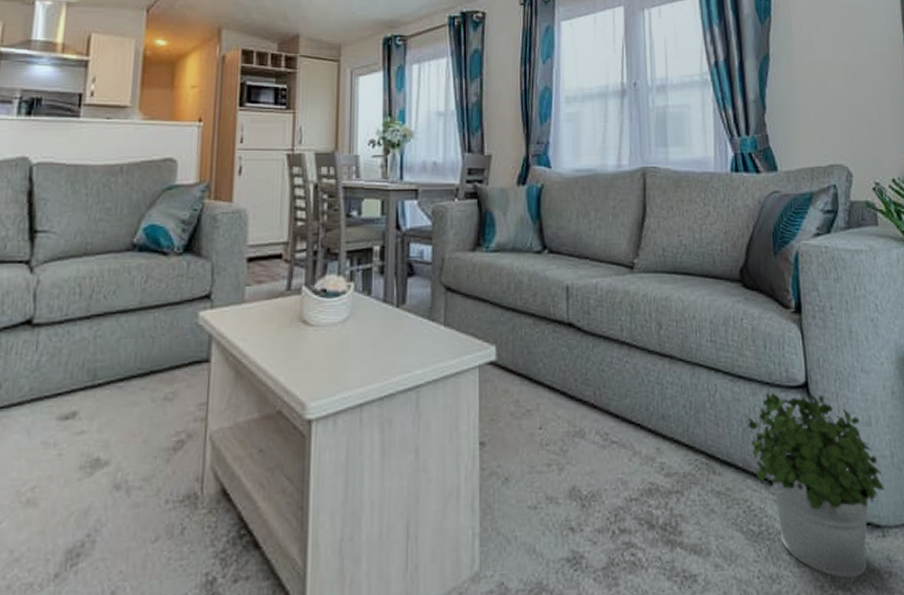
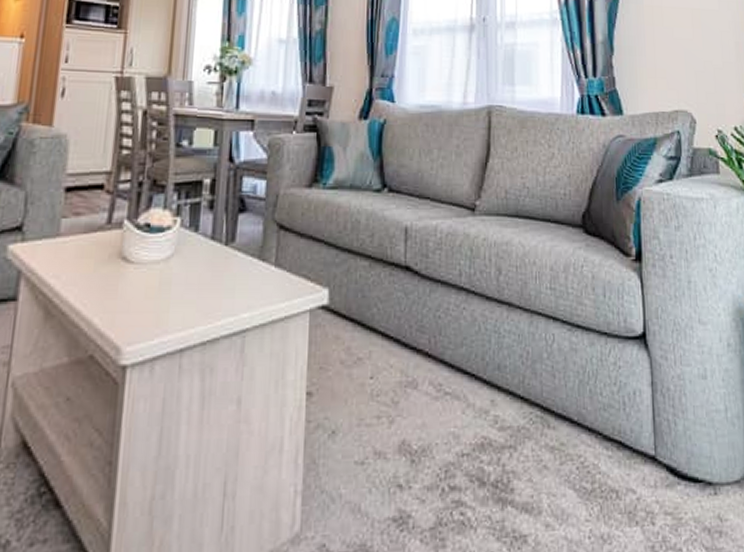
potted plant: present [747,393,885,578] -> none [584,343,718,538]

